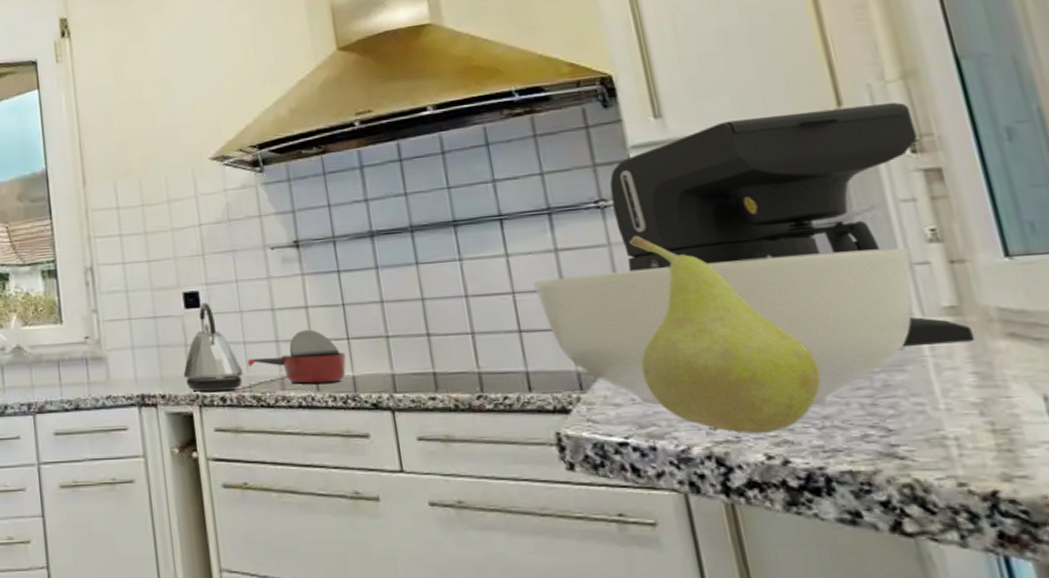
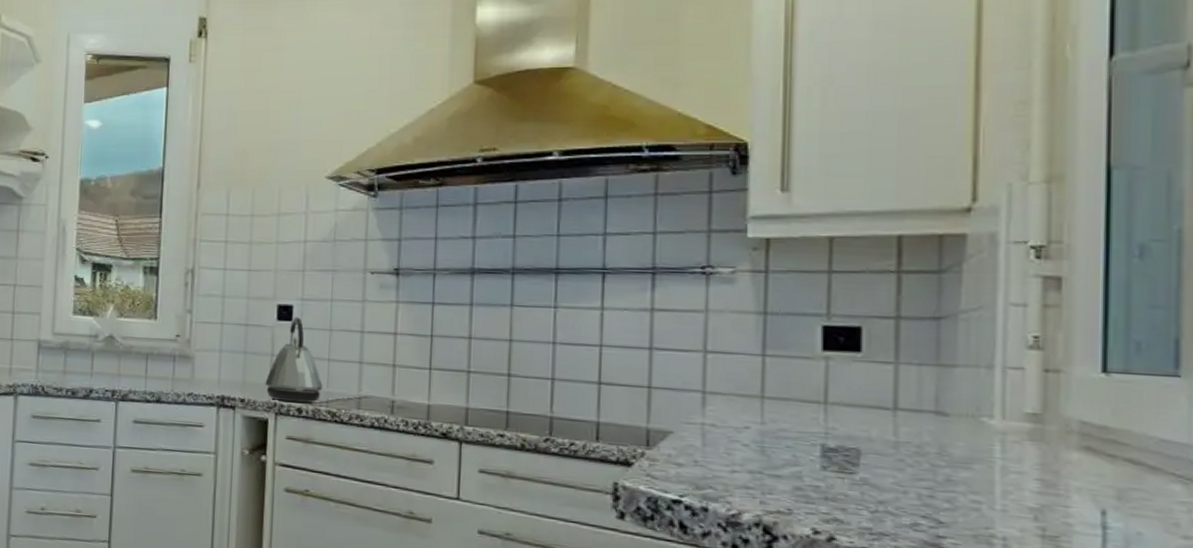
saucepan: present [247,329,347,384] -> none [329,355,425,409]
bowl: present [532,247,912,406] -> none [622,336,1006,490]
coffee maker: present [609,102,976,348] -> none [718,203,1050,450]
fruit: present [629,235,822,435] -> none [710,305,886,511]

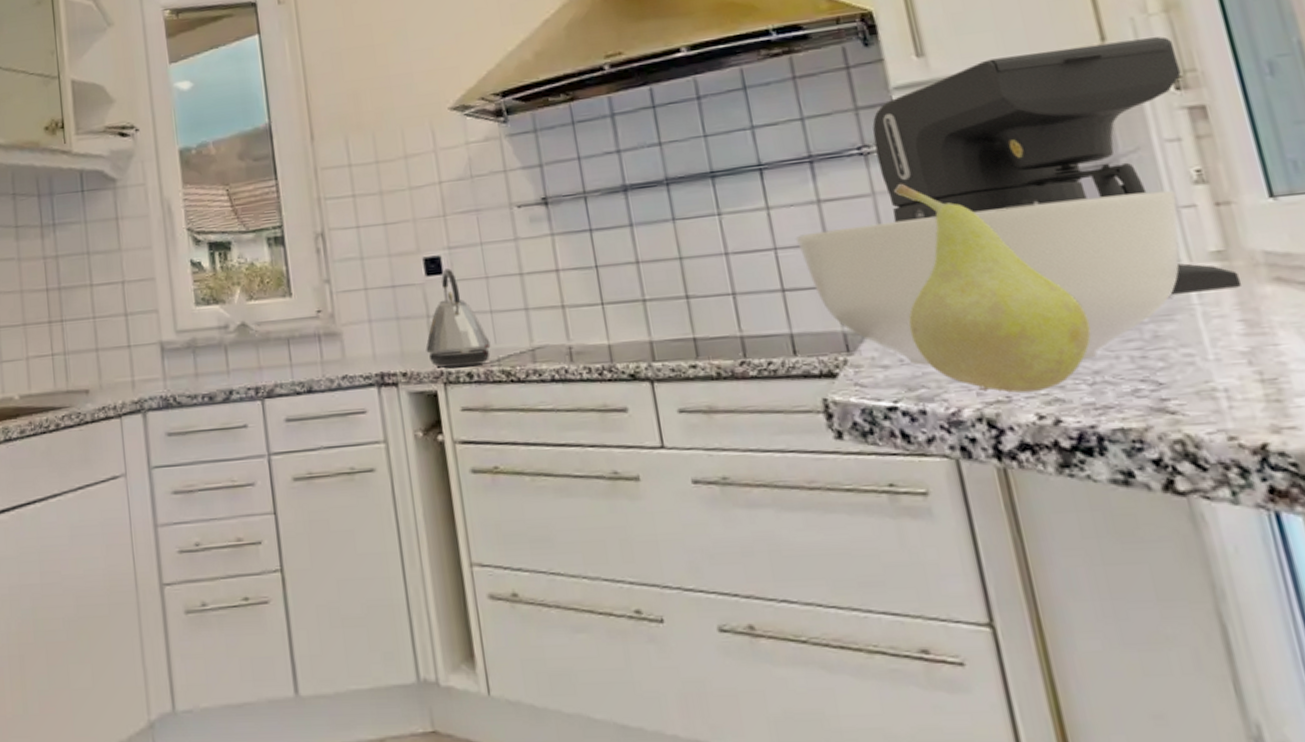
bowl: none [622,336,1006,490] -> present [795,190,1179,367]
fruit: none [710,305,886,511] -> present [894,183,1091,394]
coffee maker: none [718,203,1050,450] -> present [872,36,1243,296]

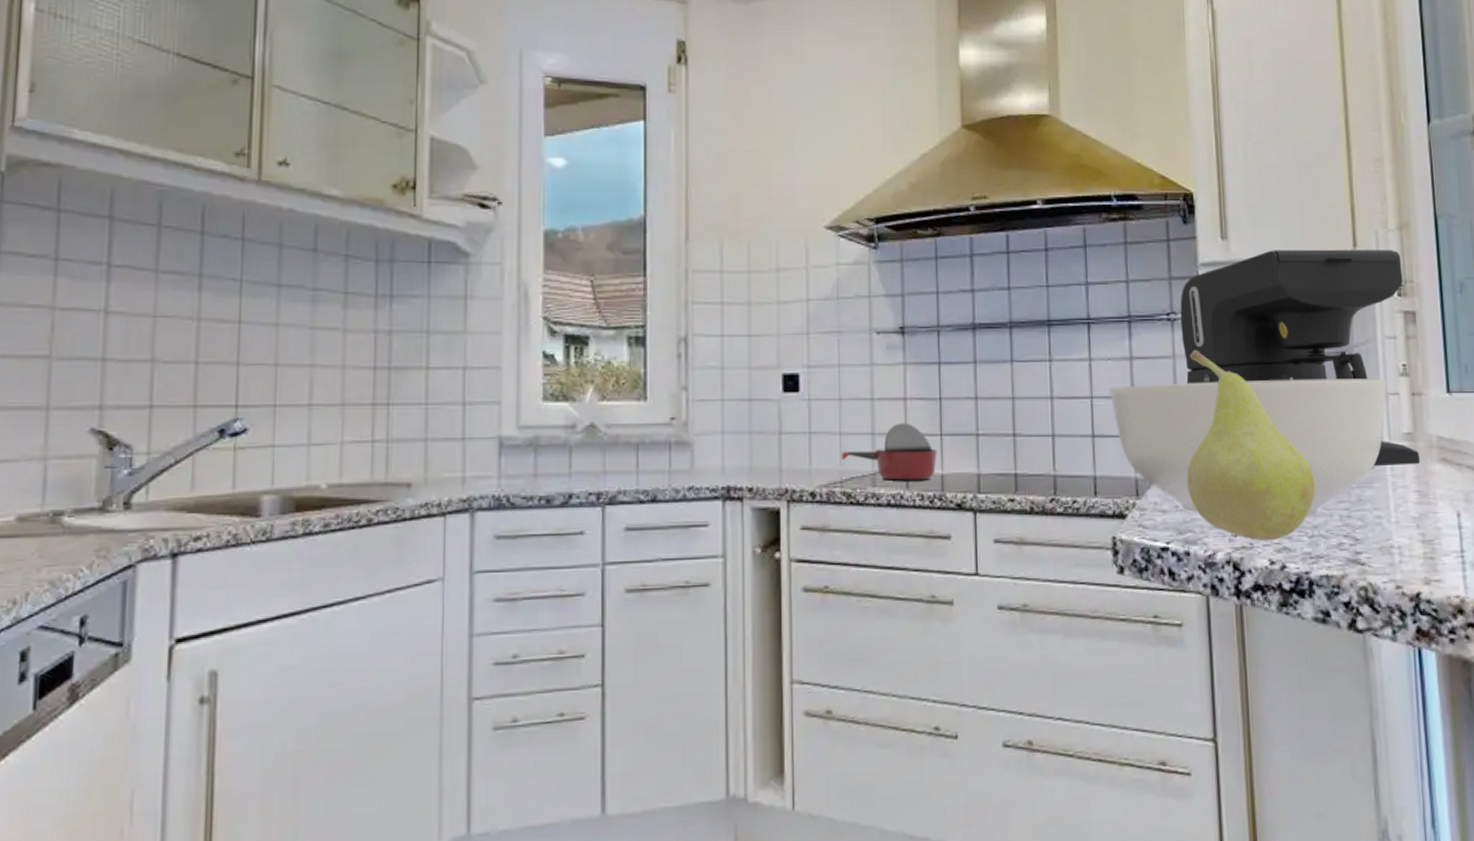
kettle: present [425,268,491,368] -> none [774,387,836,487]
saucepan: none [495,294,601,356] -> present [841,422,937,481]

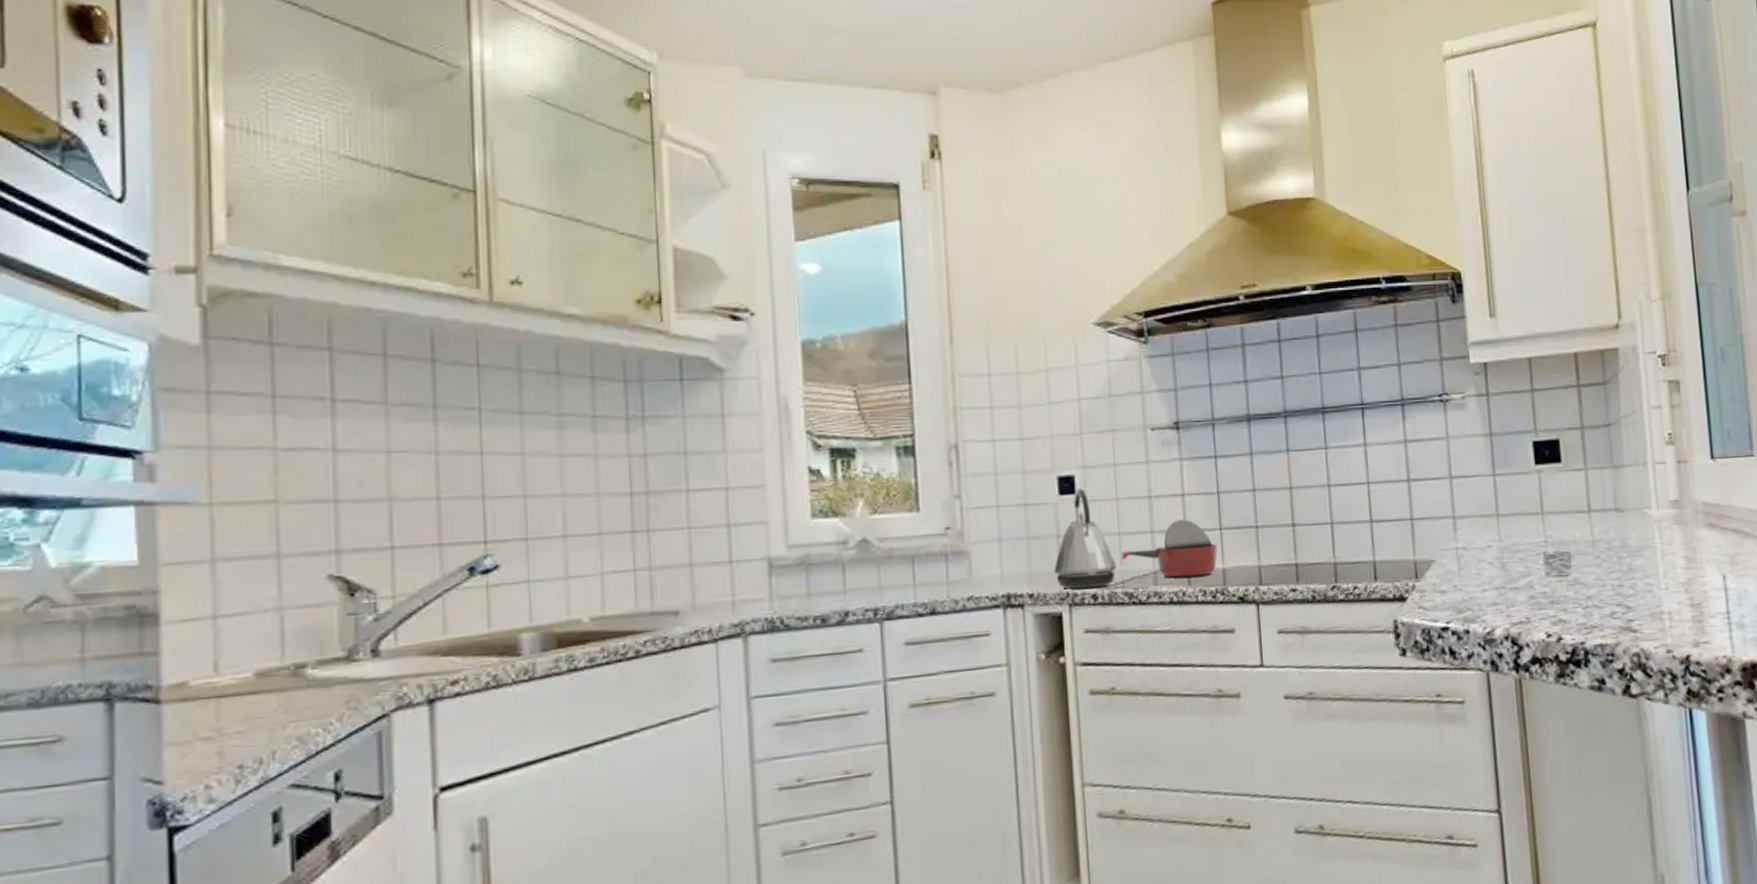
kettle: none [774,387,836,487] -> present [1054,488,1117,589]
bowl: present [1108,379,1387,515] -> none [1384,448,1654,592]
coffee maker: present [1180,249,1421,467] -> none [1451,320,1688,536]
fruit: present [1186,349,1316,542] -> none [1463,429,1589,616]

